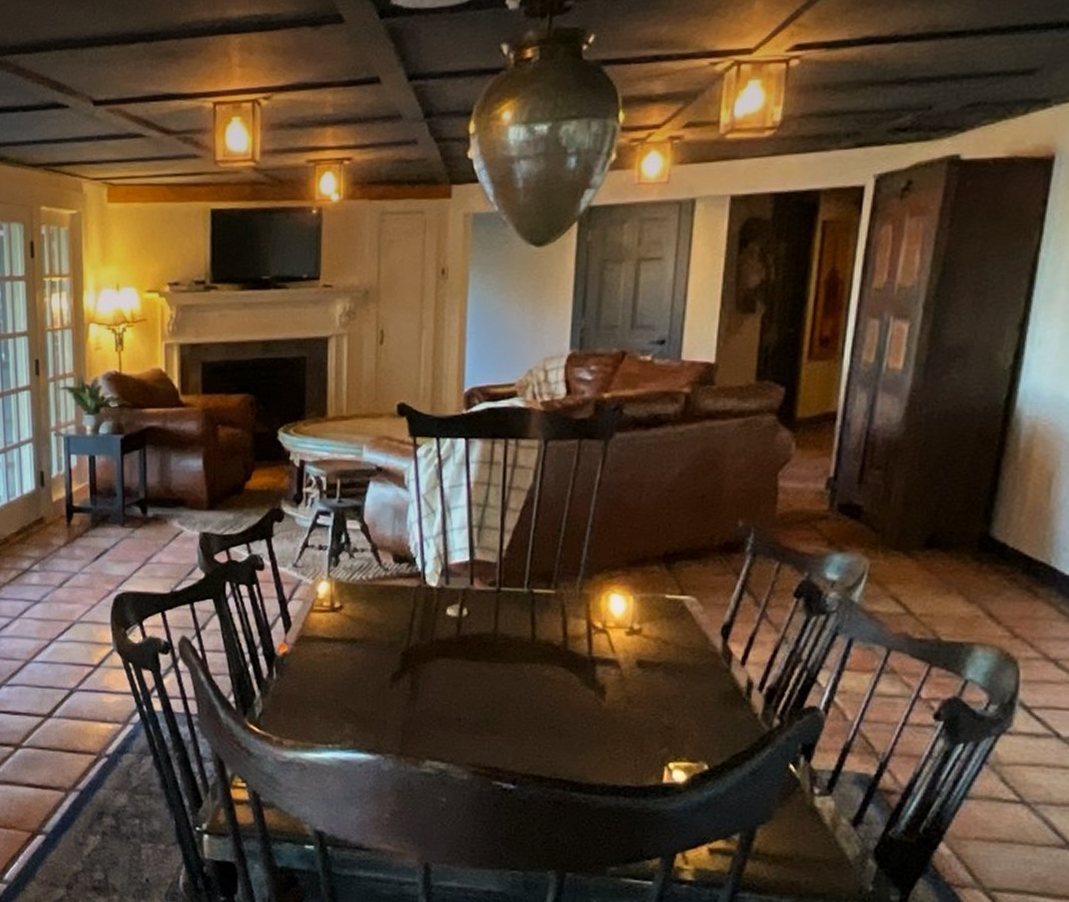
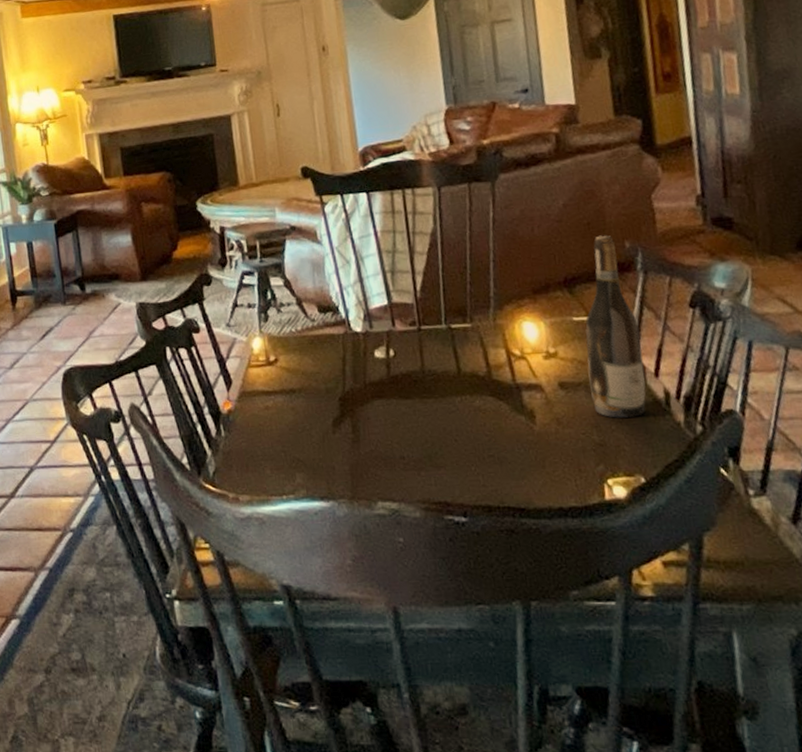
wine bottle: none [669,510,735,704] -> present [585,235,646,418]

